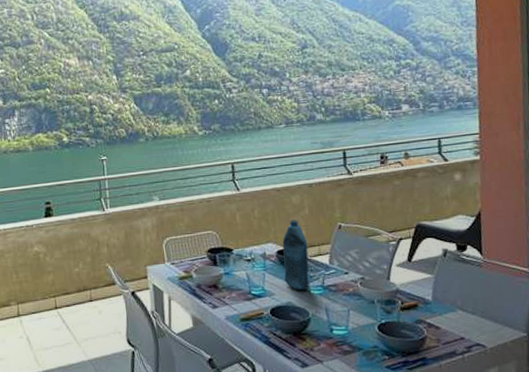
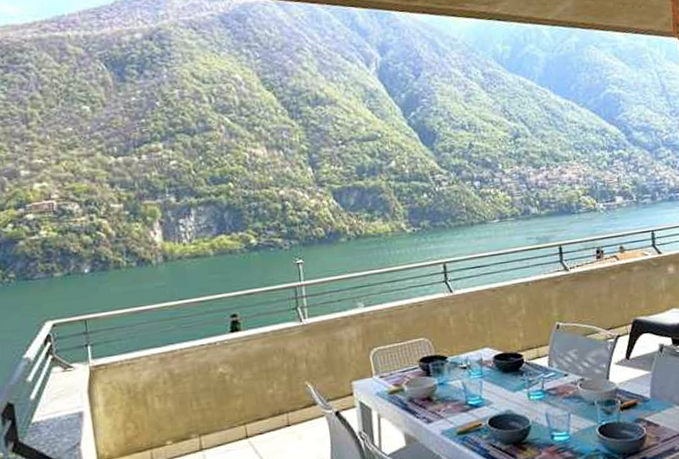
bottle: present [282,220,309,291] -> none [499,321,529,398]

